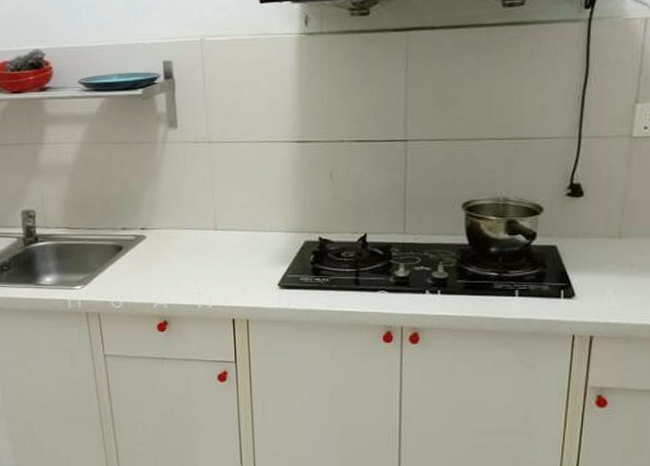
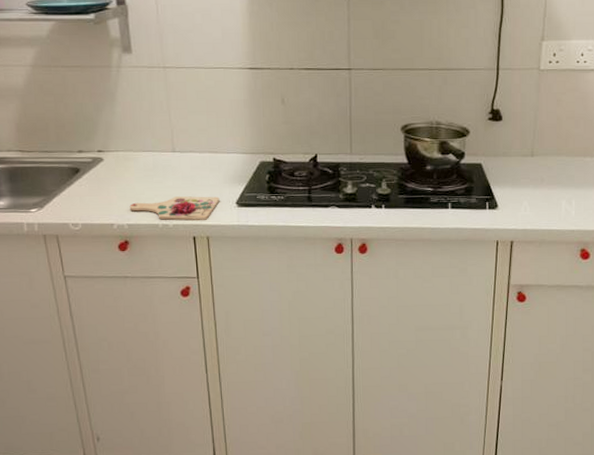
cutting board: none [169,276,261,302] -> present [129,196,220,221]

